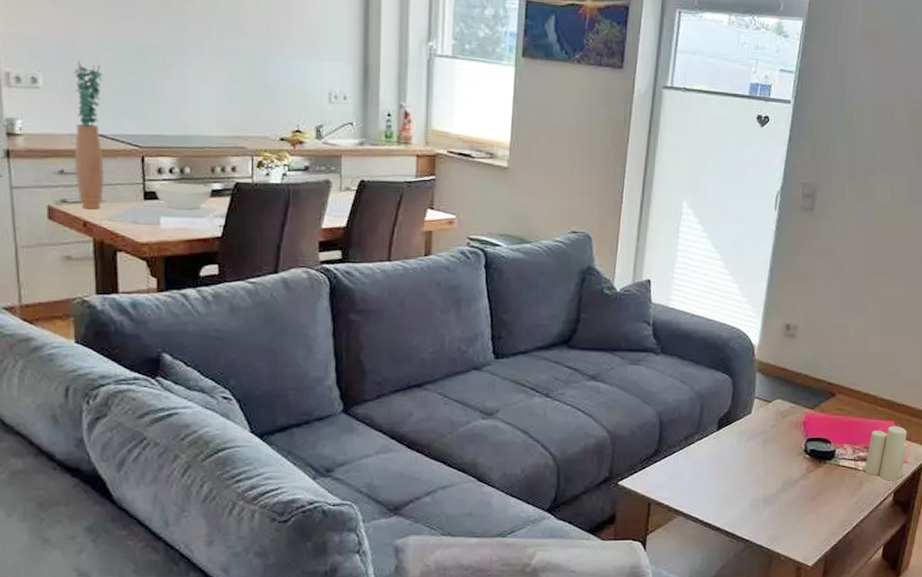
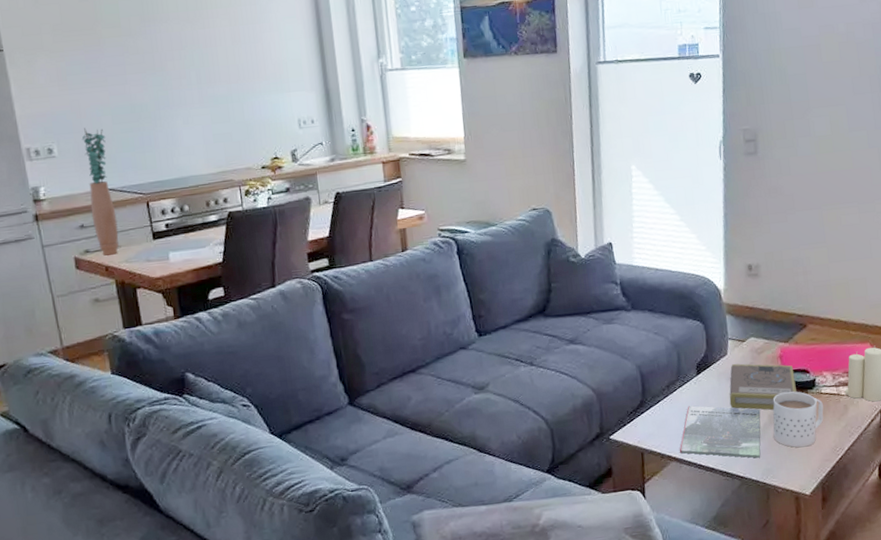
bowl: present [154,183,213,210] -> none [160,218,210,244]
magazine: none [688,460,776,523] -> present [680,405,761,458]
book: none [746,423,816,476] -> present [729,363,797,410]
mug: none [785,459,839,518] -> present [773,391,824,448]

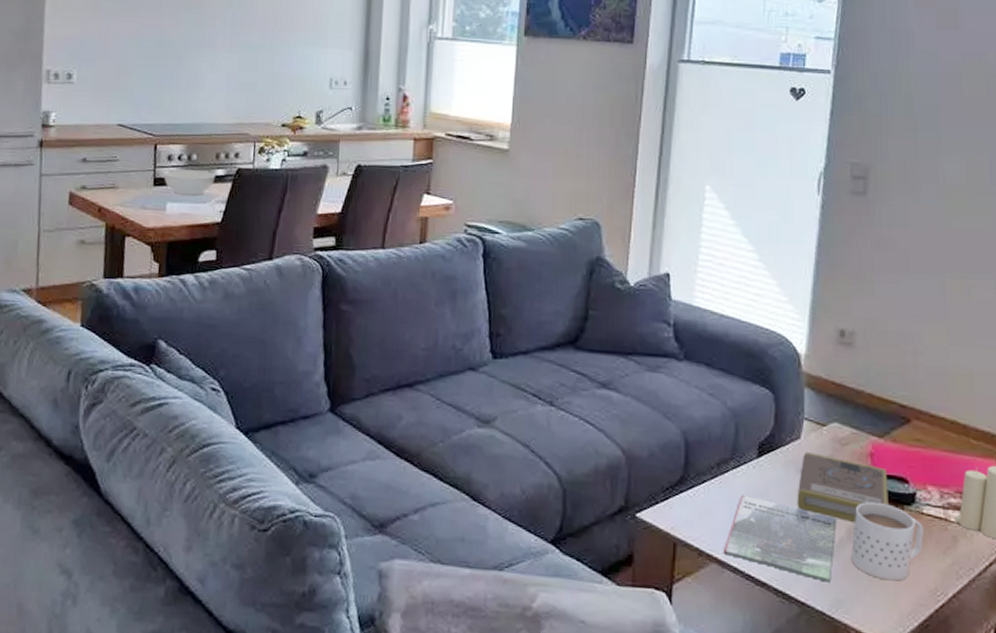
vase: present [81,128,119,256] -> none [95,57,127,196]
bowl: none [160,218,210,244] -> present [163,169,216,196]

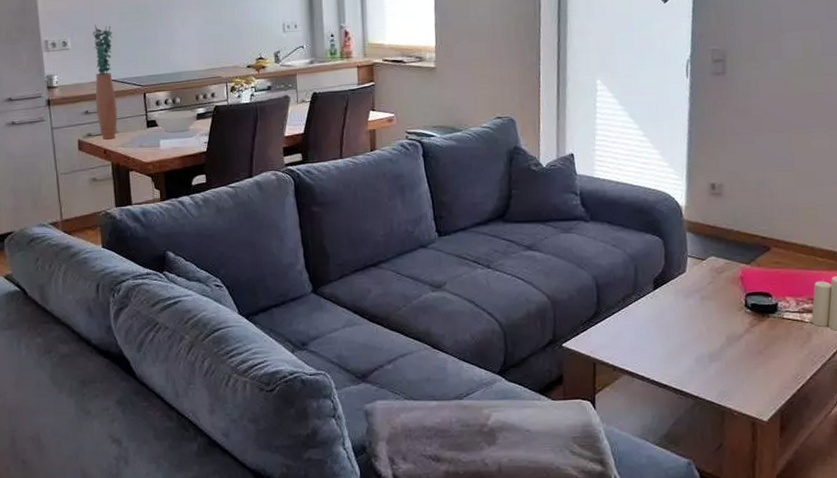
vase: none [95,57,127,196] -> present [92,24,118,140]
magazine: present [724,494,837,582] -> none [633,319,718,379]
book: present [797,451,889,522] -> none [686,281,757,331]
mug: present [851,501,924,581] -> none [730,313,785,372]

